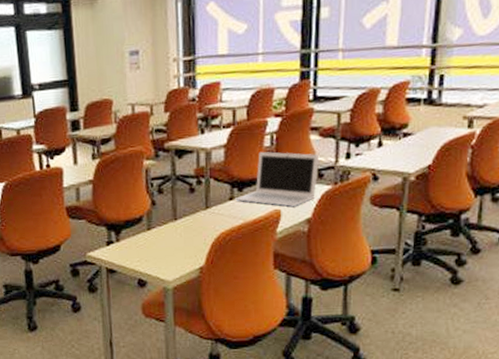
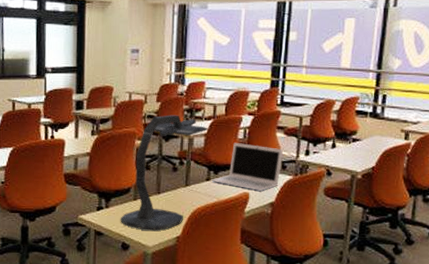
desk lamp: none [133,125,228,263] -> present [120,115,208,231]

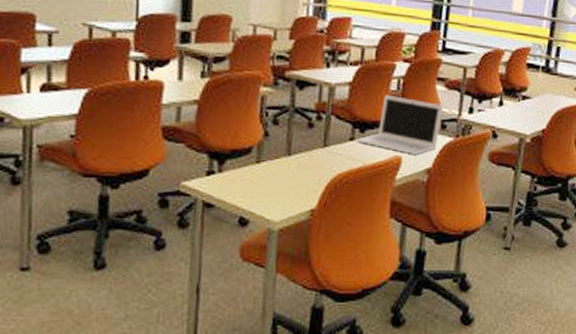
desk lamp: present [120,115,208,231] -> none [237,56,354,202]

